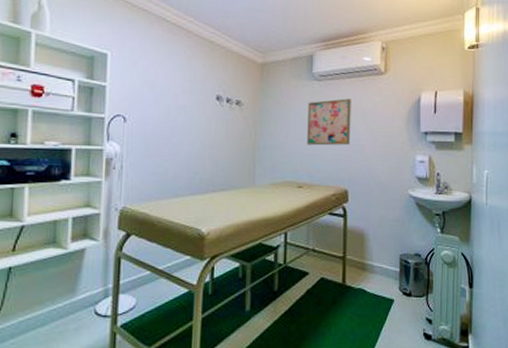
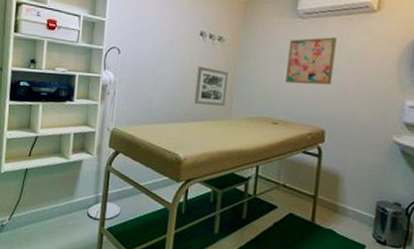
wall art: none [215,132,249,174] -> present [194,66,228,106]

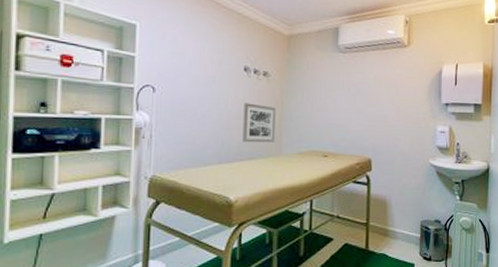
wall art: present [285,37,337,85] -> none [332,70,375,116]

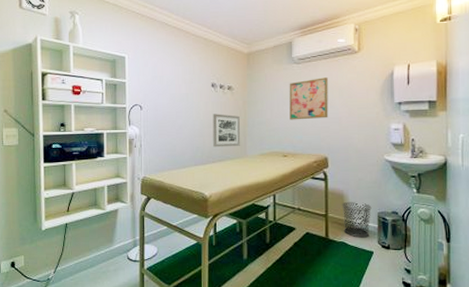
wall art: none [332,70,375,116] -> present [289,77,329,120]
waste bin: none [384,209,415,249] -> present [342,201,372,238]

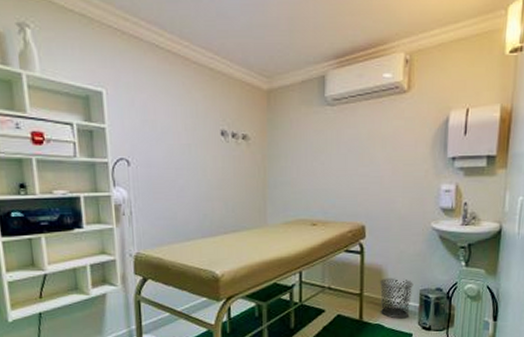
wall art: present [213,114,240,147] -> none [223,171,259,215]
wall art: present [289,77,329,120] -> none [320,124,369,180]

